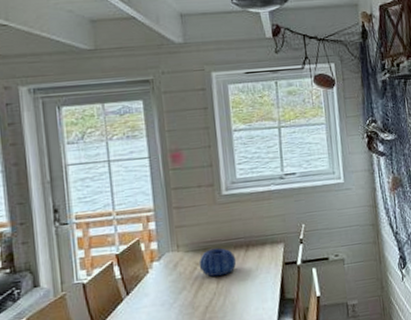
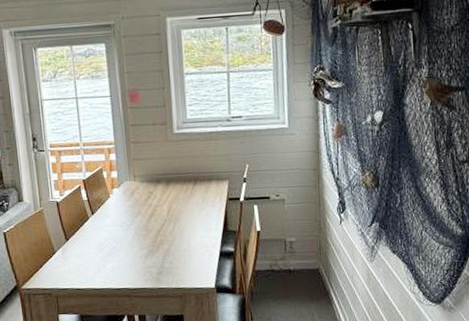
decorative bowl: present [198,247,237,277] -> none [152,180,185,206]

